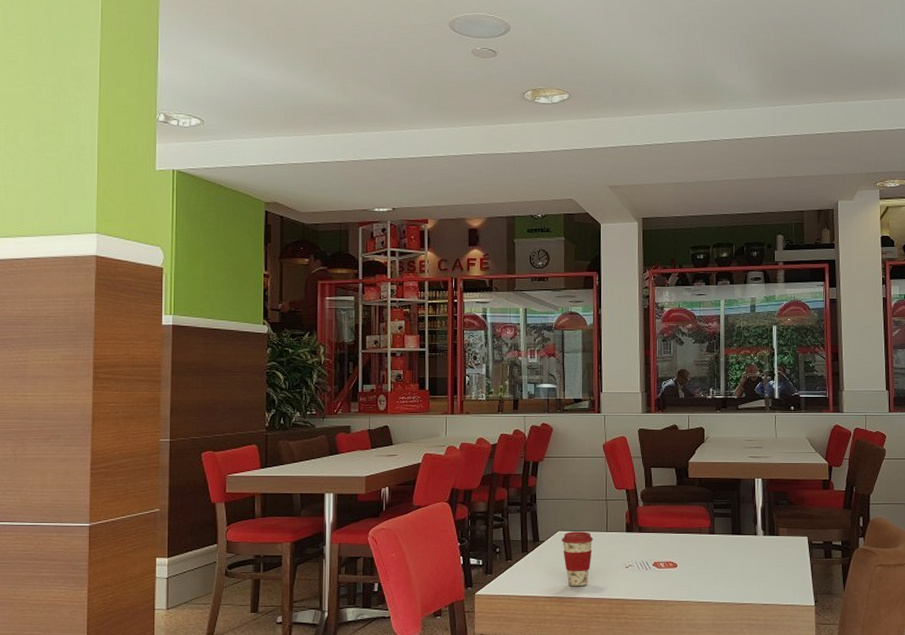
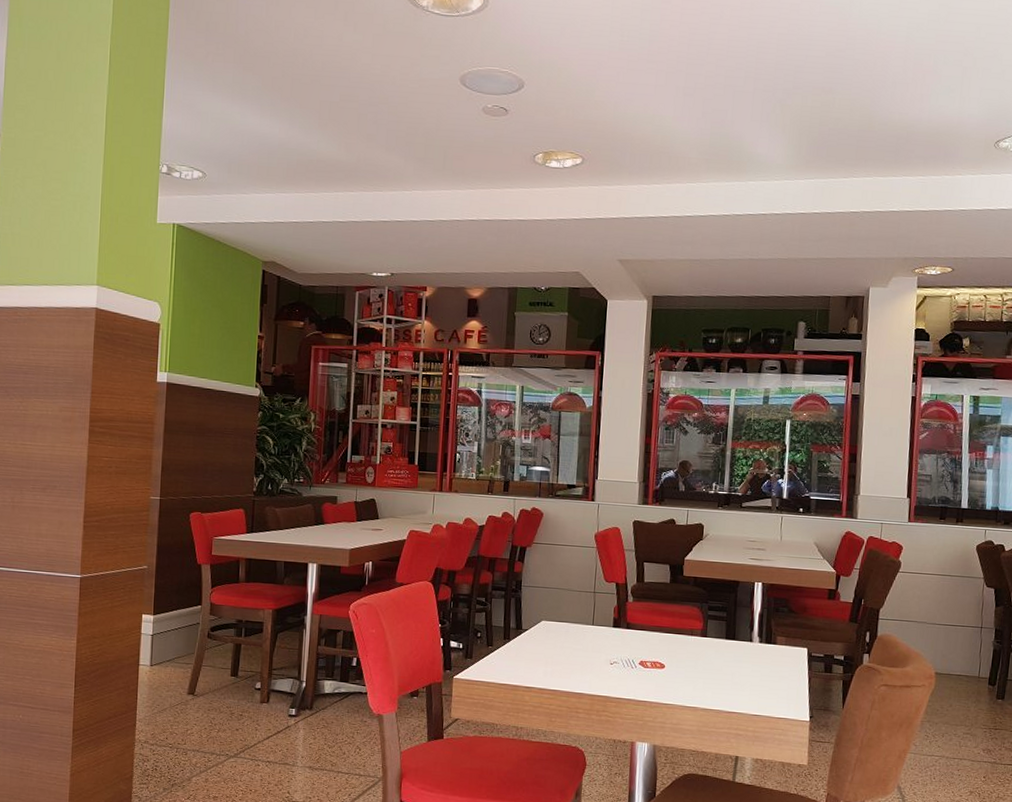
coffee cup: present [561,531,594,587] -> none [544,622,579,680]

